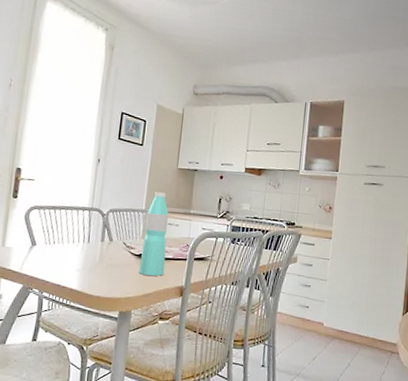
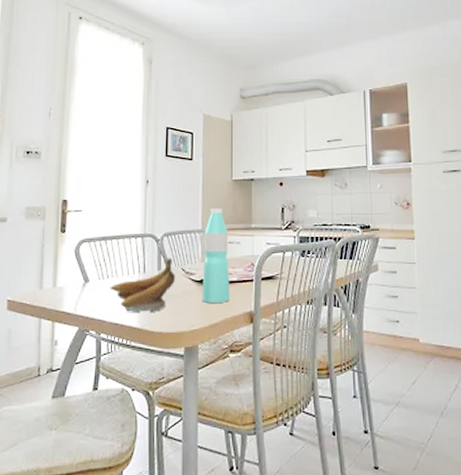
banana: none [55,231,118,278] -> present [110,258,176,312]

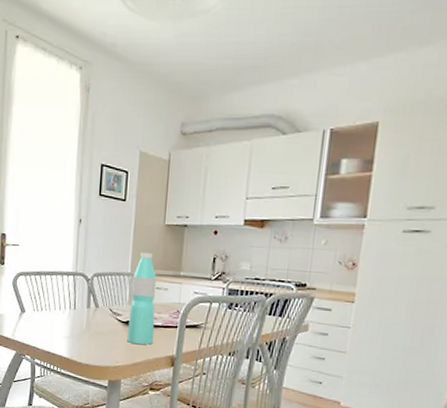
banana: present [110,258,176,312] -> none [43,297,104,346]

